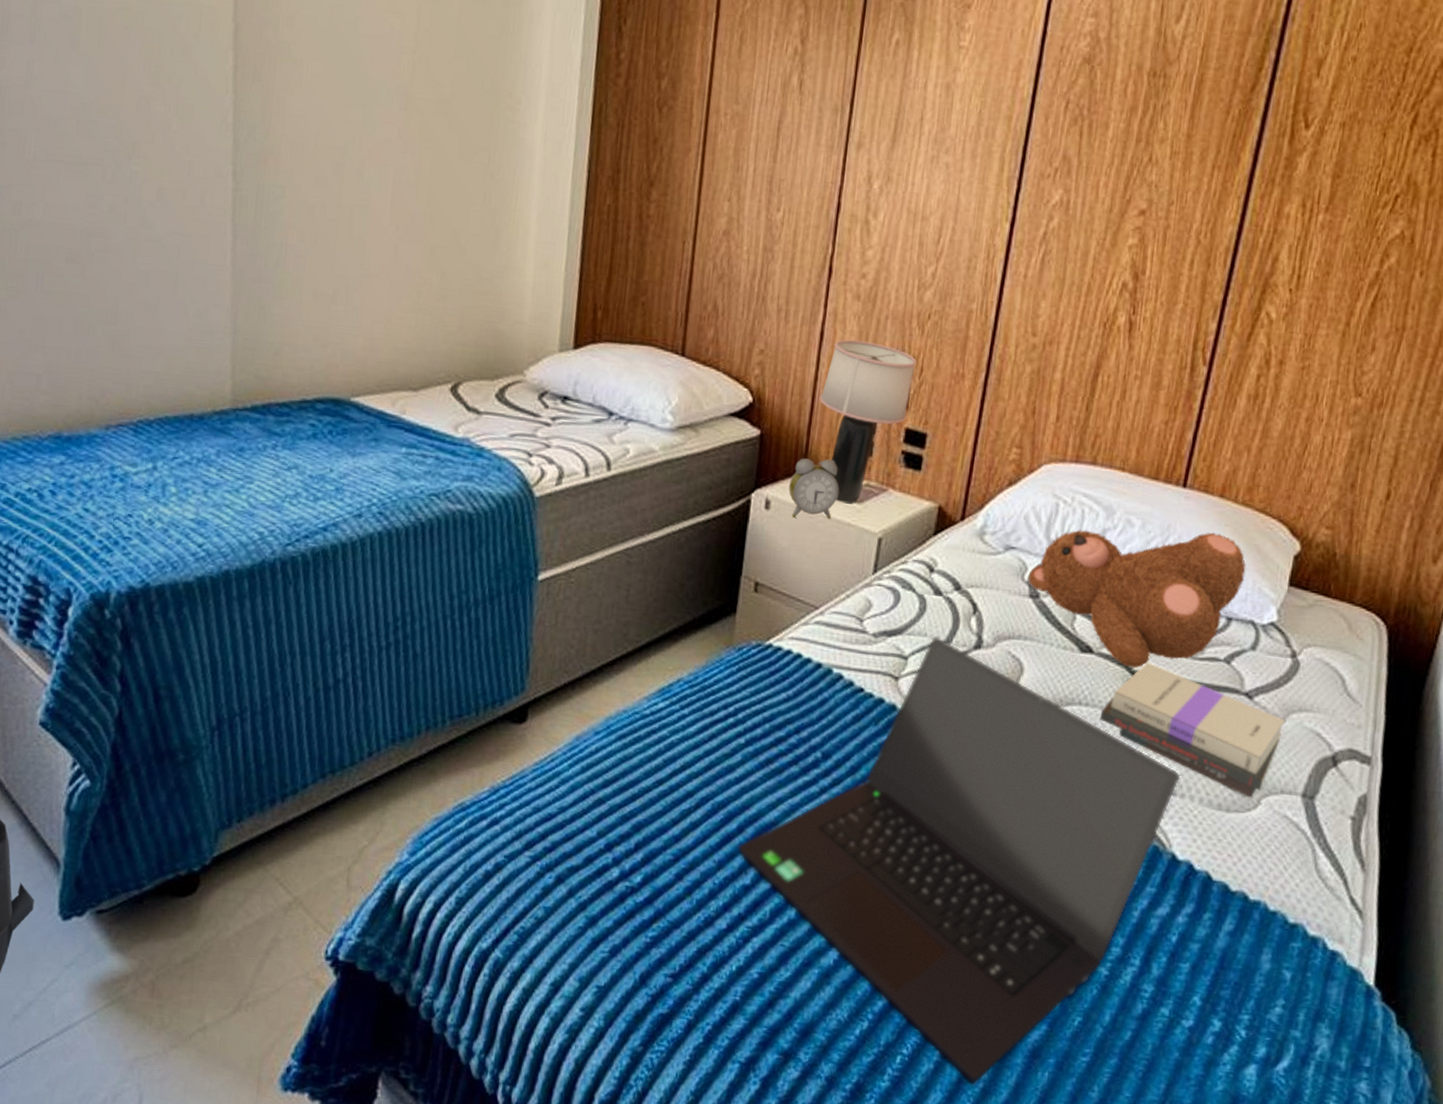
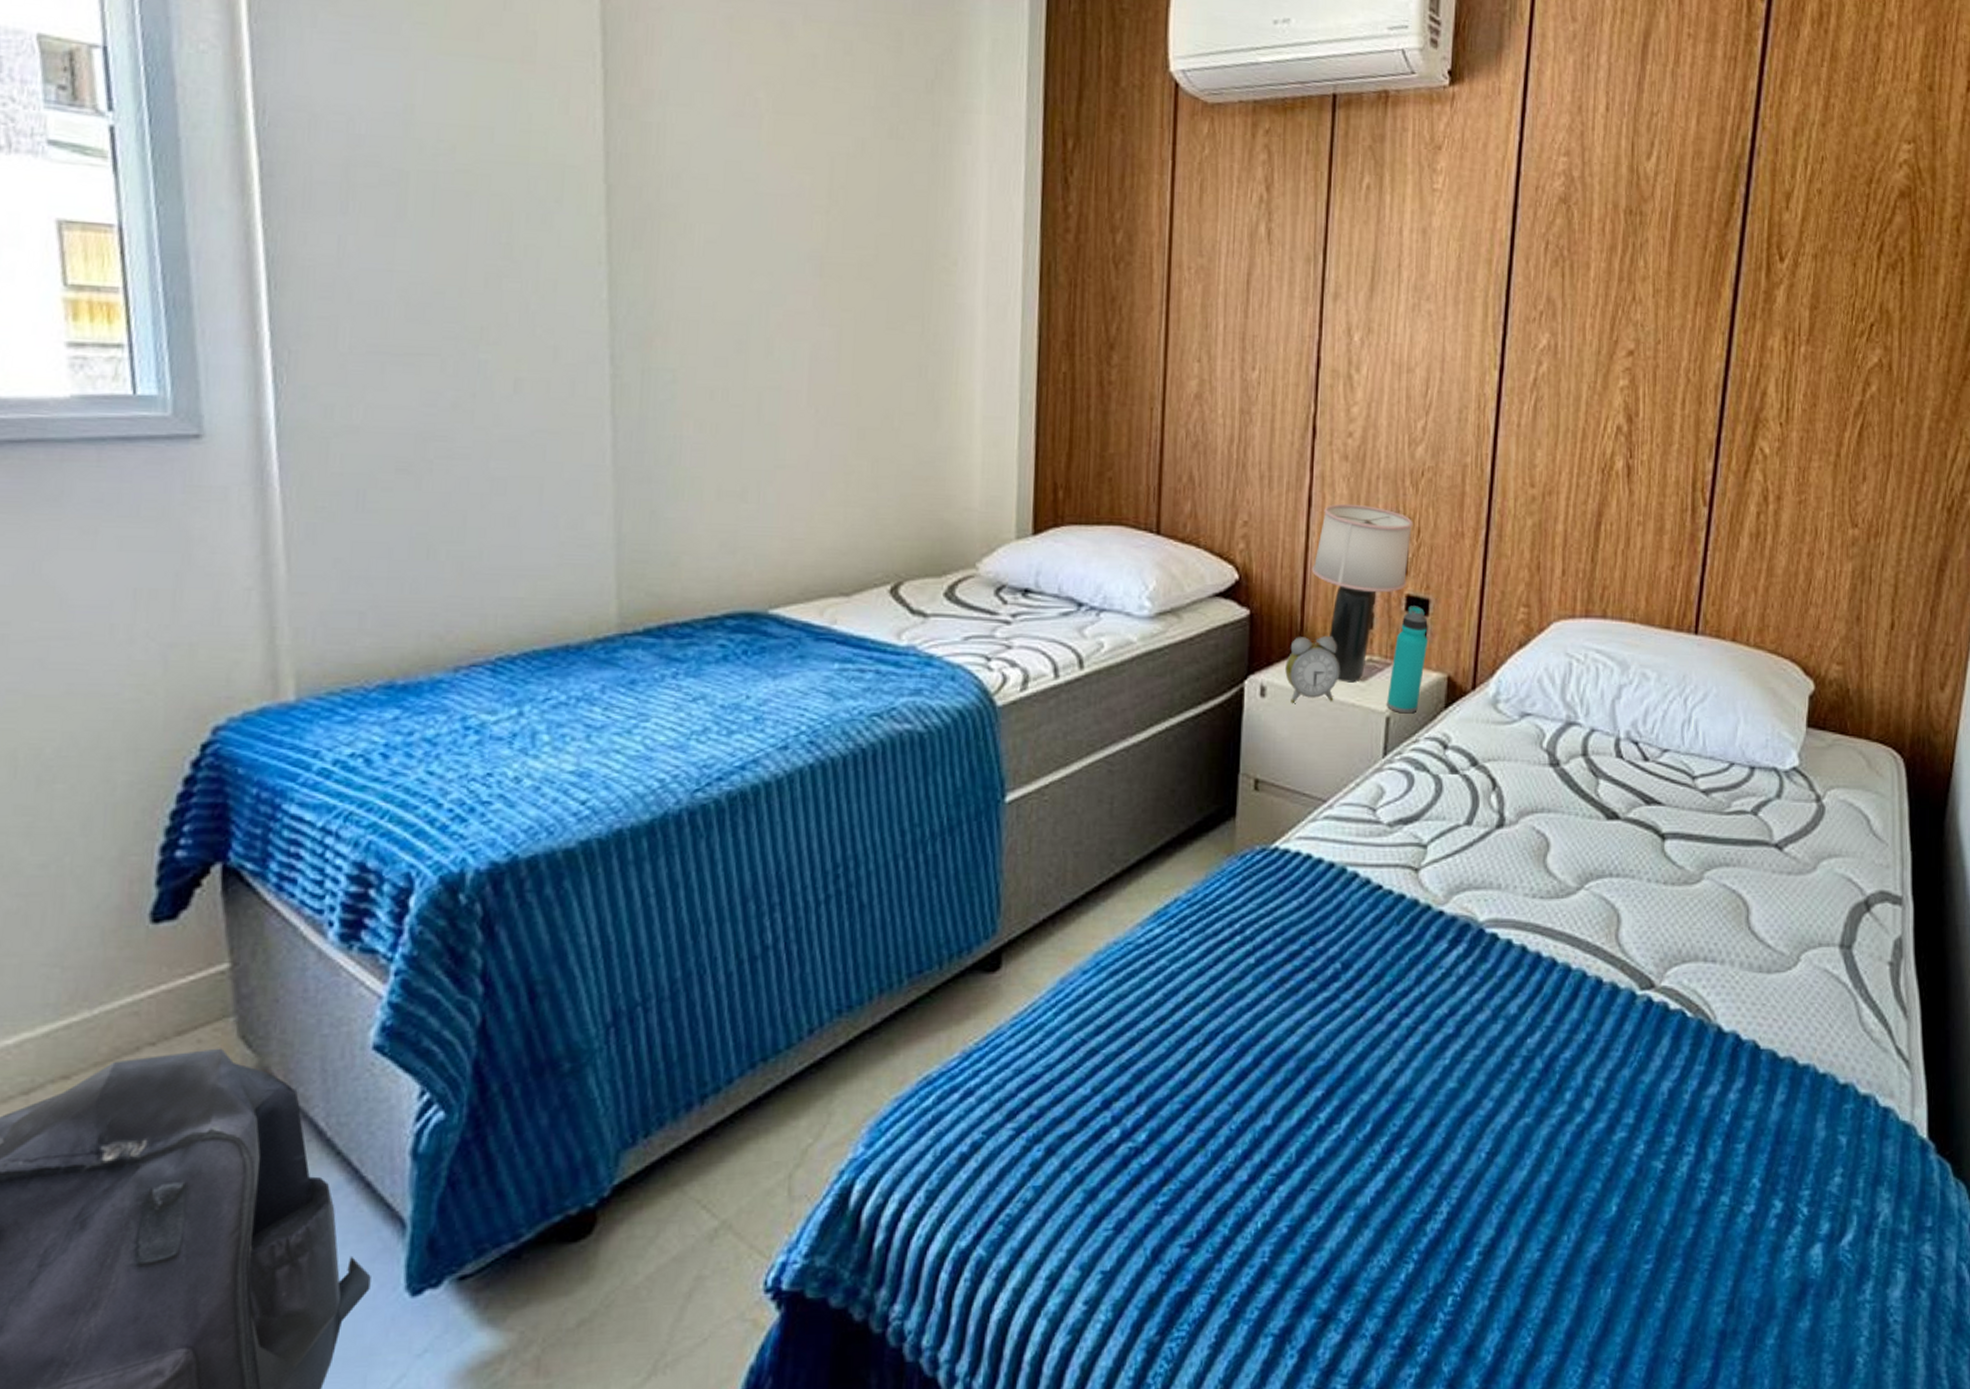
laptop: present [737,635,1181,1085] -> none [1254,818,1719,1317]
water bottle: none [880,438,924,537] -> present [1387,605,1429,714]
teddy bear: present [1028,528,1247,668] -> none [1546,679,1765,831]
books: present [1099,662,1286,797] -> none [1632,823,1817,954]

